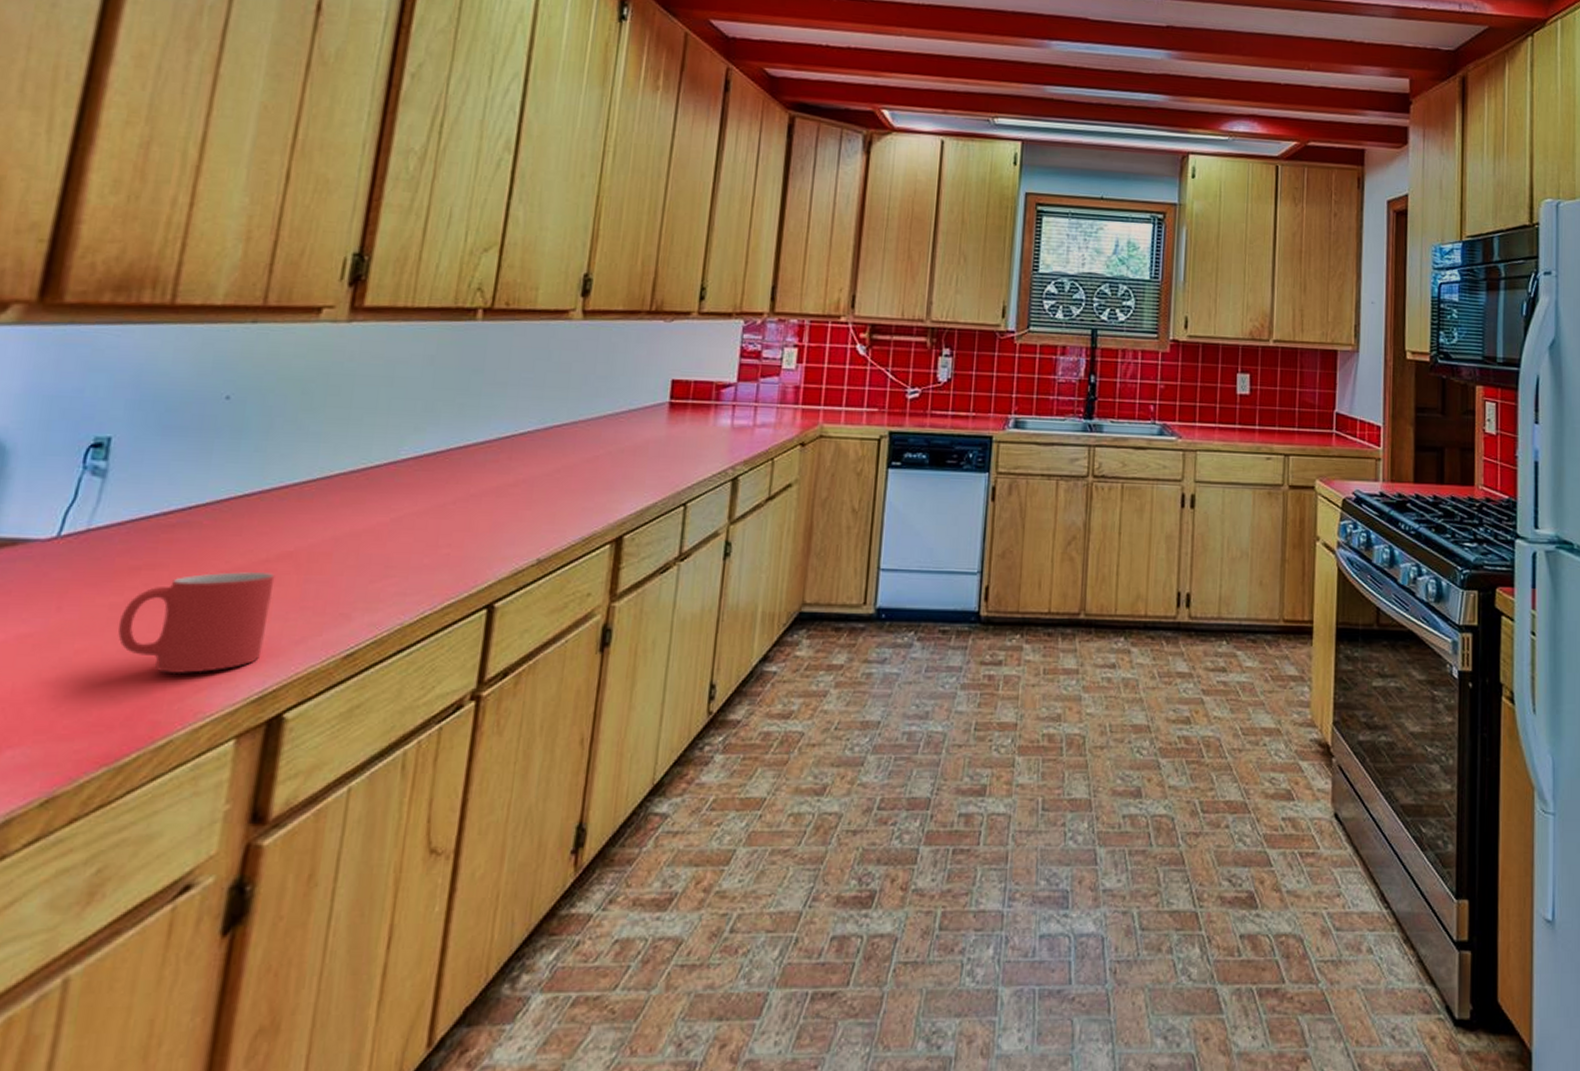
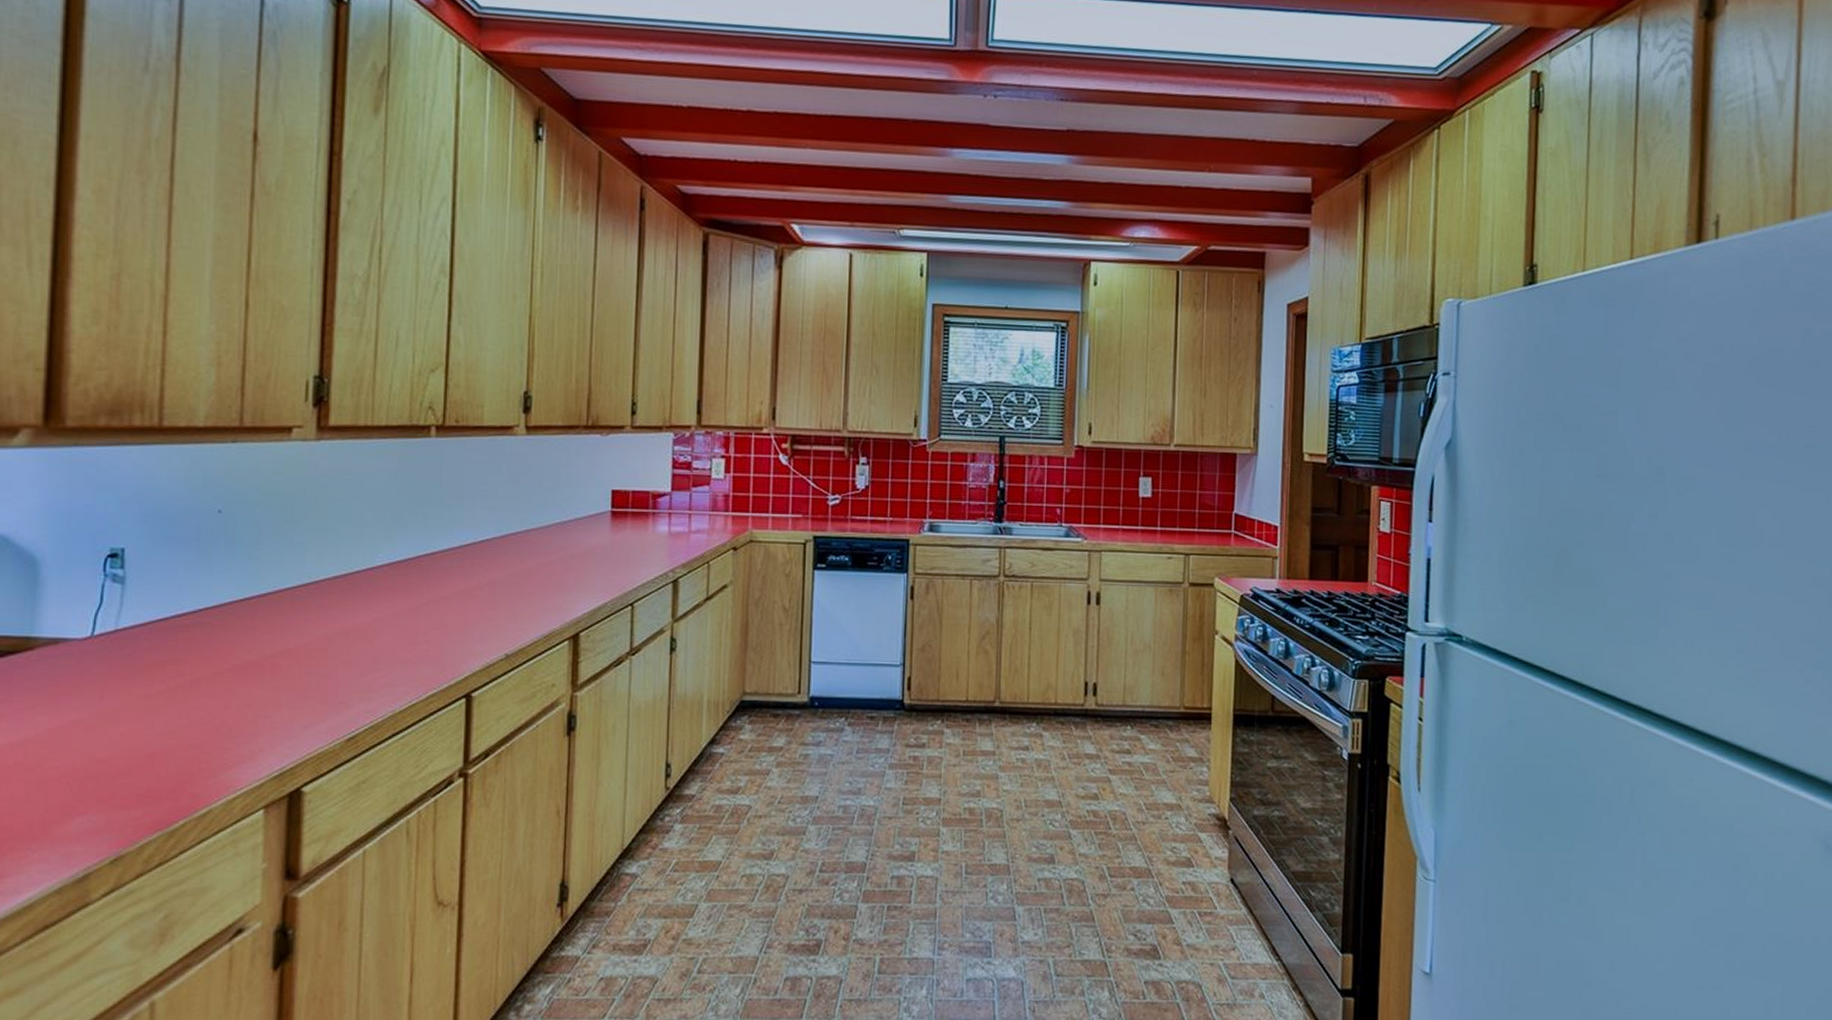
mug: present [117,571,275,675] -> none [153,665,280,755]

